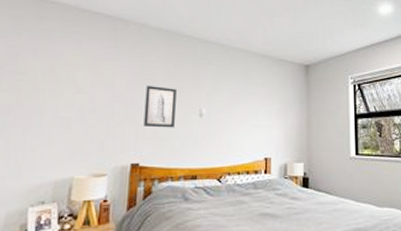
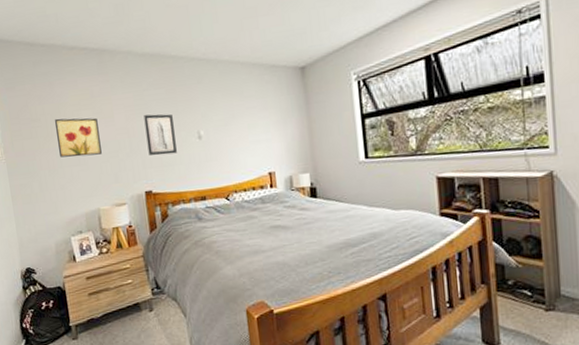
wall art: none [41,75,95,118] -> present [55,117,102,158]

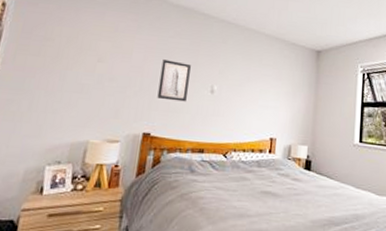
wall art: present [55,117,102,158] -> none [63,42,115,87]

